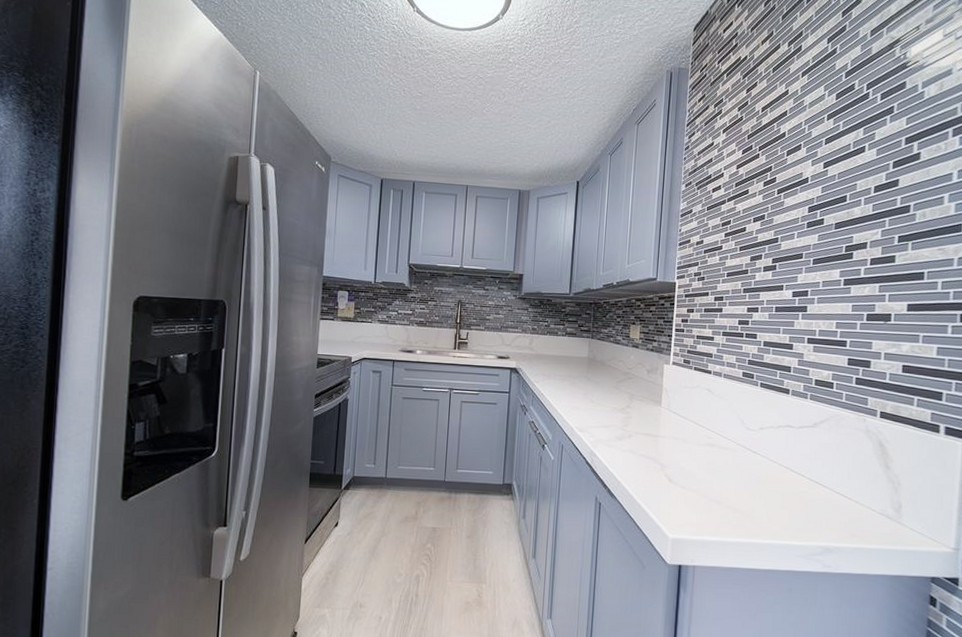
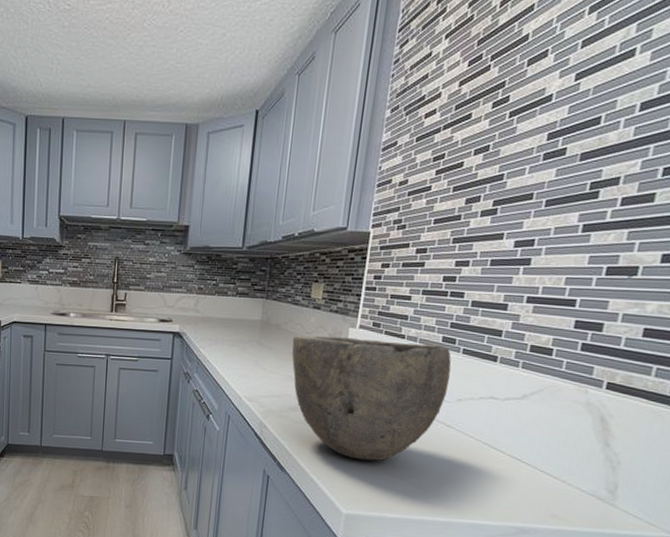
bowl: none [616,371,752,486] -> present [292,335,451,461]

